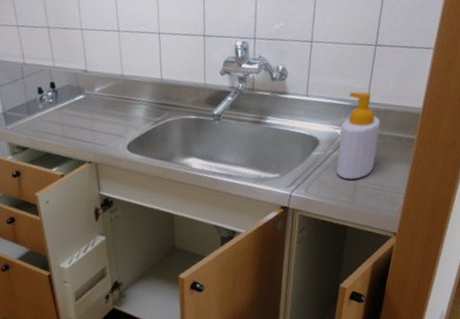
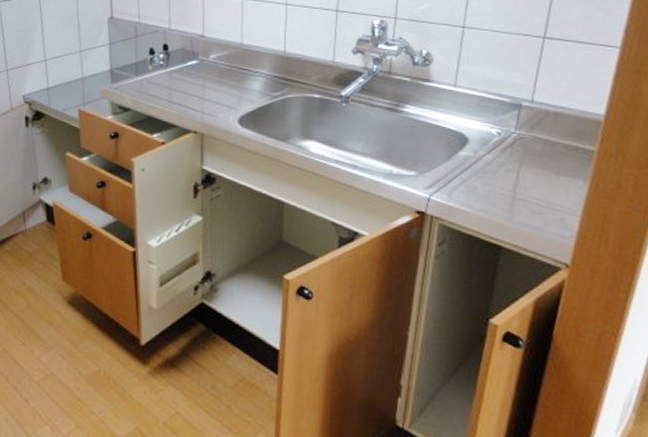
soap bottle: present [336,91,381,180] -> none [489,87,549,190]

